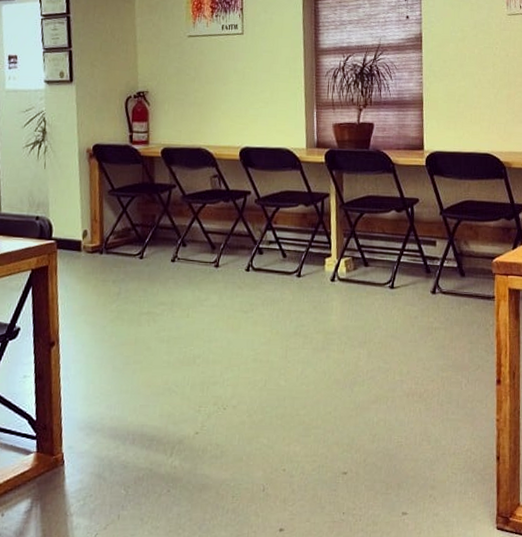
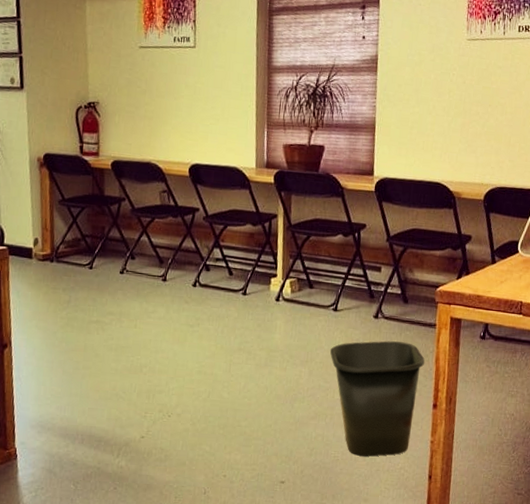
waste bin: none [388,316,486,440] -> present [329,341,425,457]

